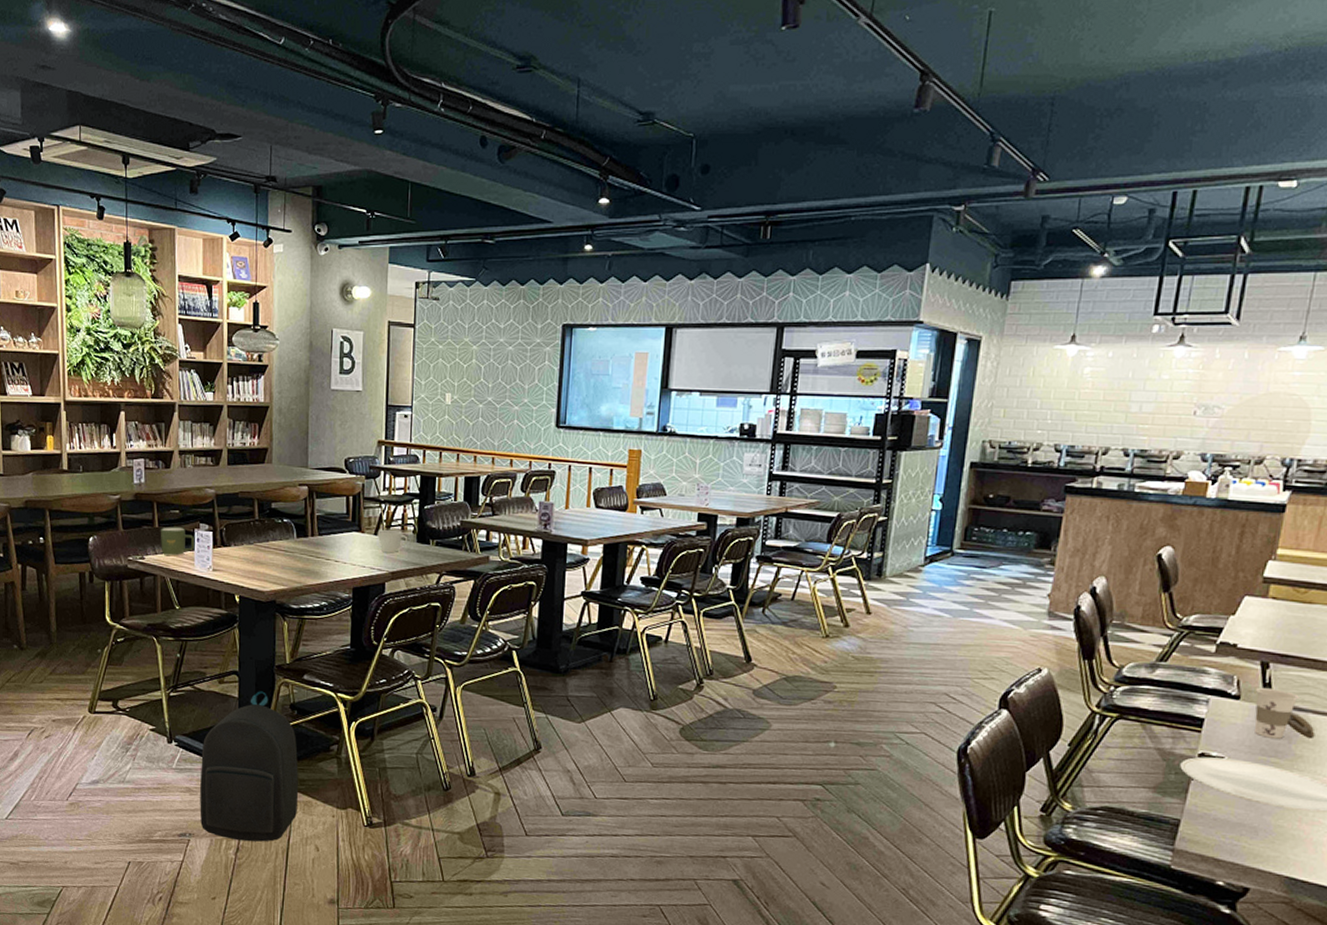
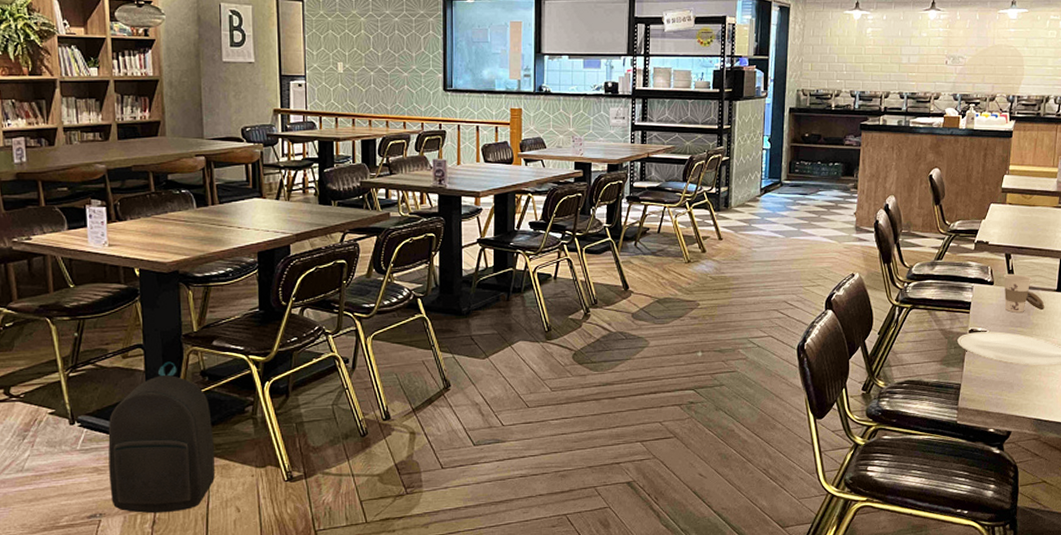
mug: present [160,527,195,557] -> none [47,205,87,235]
cup: present [377,529,408,553] -> none [279,193,310,216]

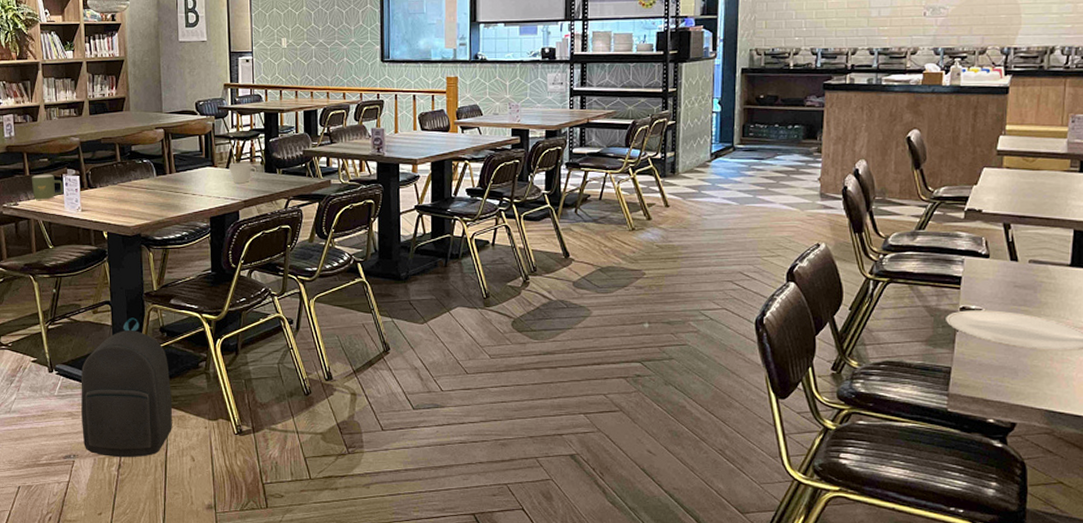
mug: none [47,205,87,235] -> present [31,174,64,201]
cup: none [279,193,310,216] -> present [229,162,257,184]
cup: present [1004,273,1045,313] -> none [1002,245,1056,289]

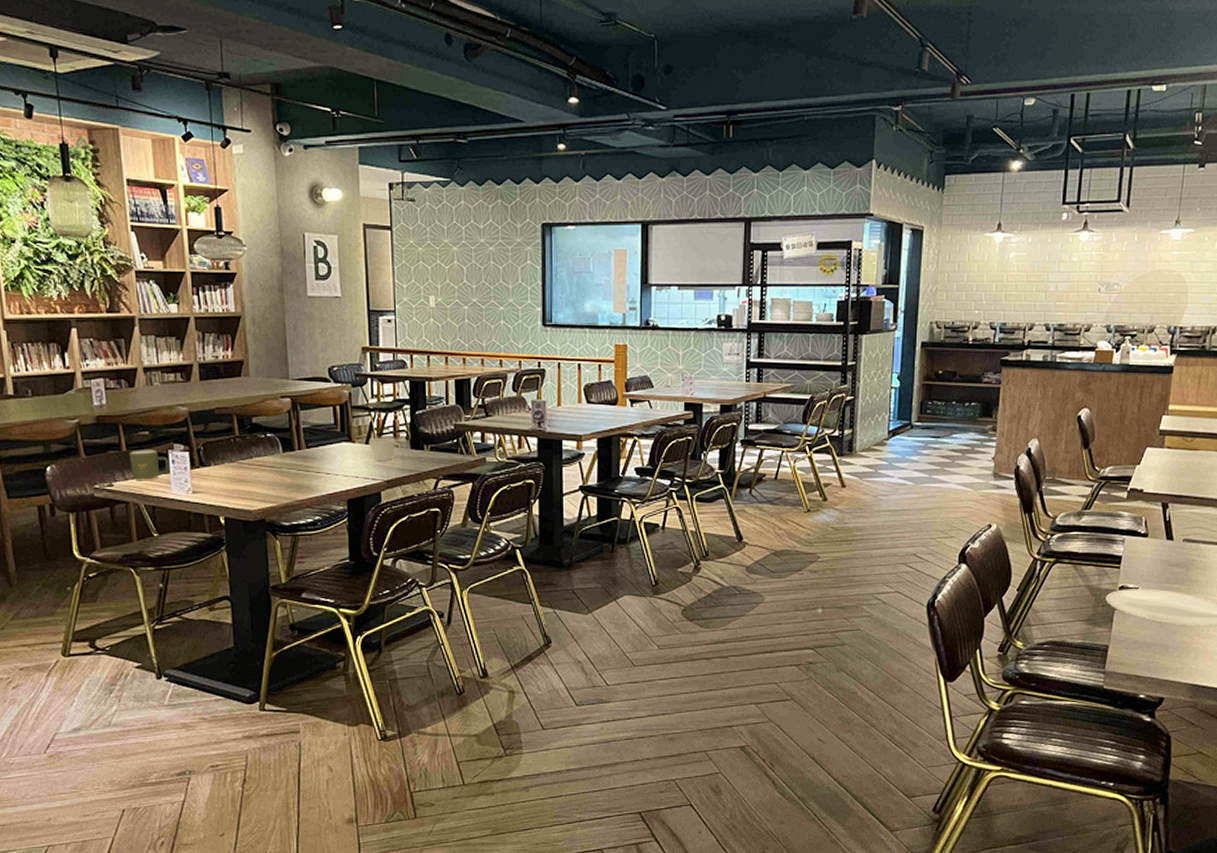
backpack: present [80,318,172,458] -> none [195,614,306,772]

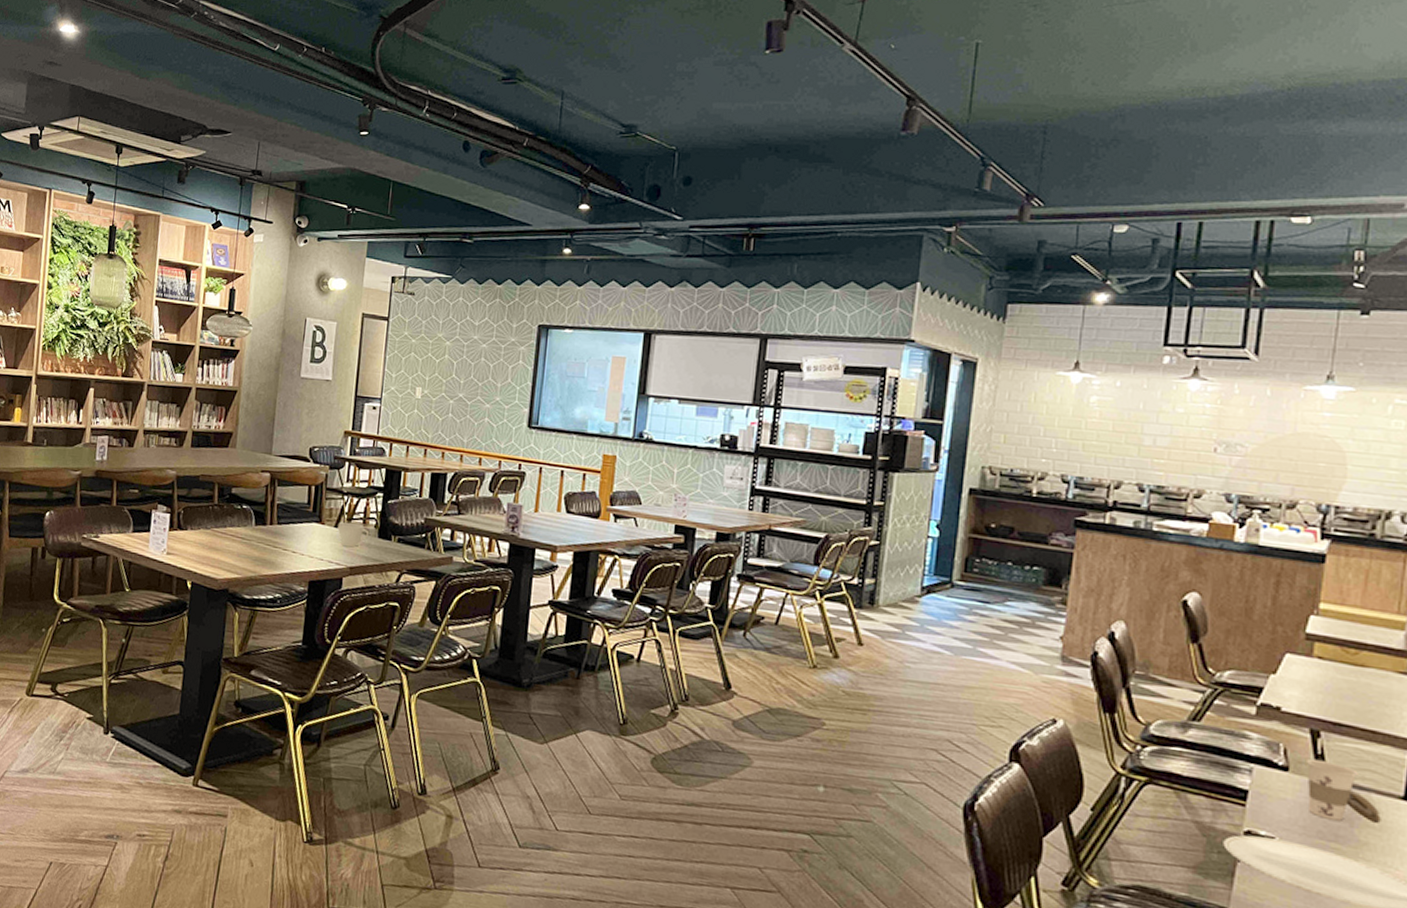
mug: present [128,450,170,481] -> none [116,506,151,537]
cup: none [1160,524,1206,568] -> present [1307,758,1381,824]

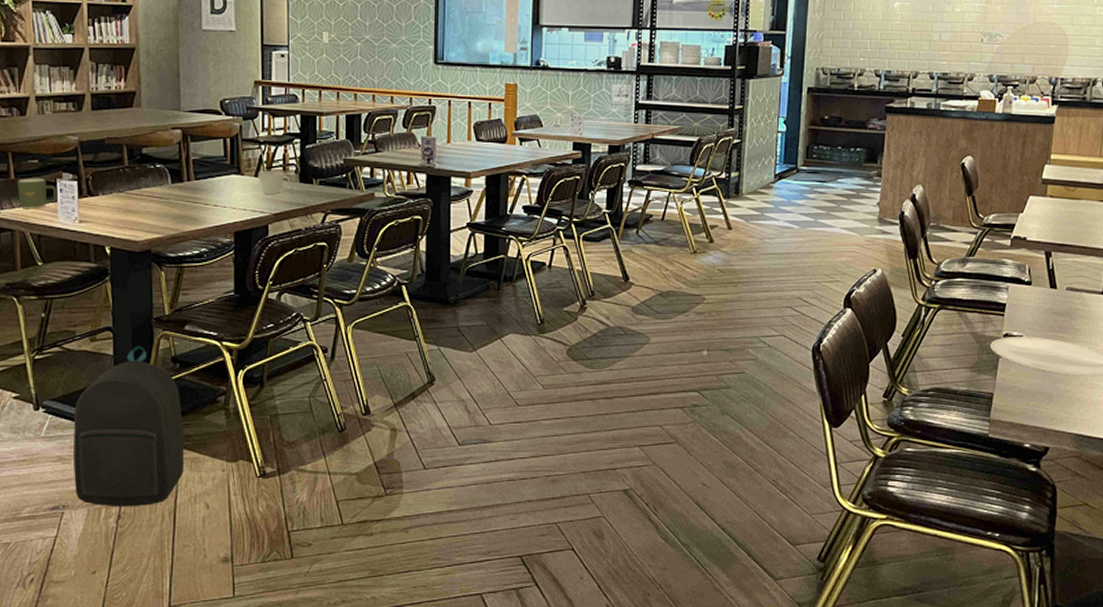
mug: none [116,506,151,537] -> present [16,178,58,210]
backpack: none [130,684,239,851] -> present [73,346,183,507]
cup: present [1307,758,1381,824] -> none [1043,273,1089,316]

